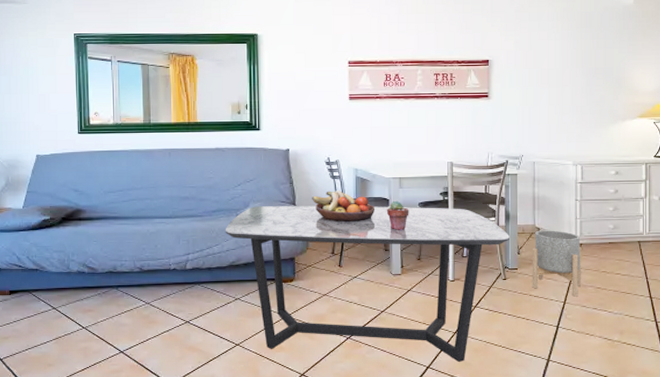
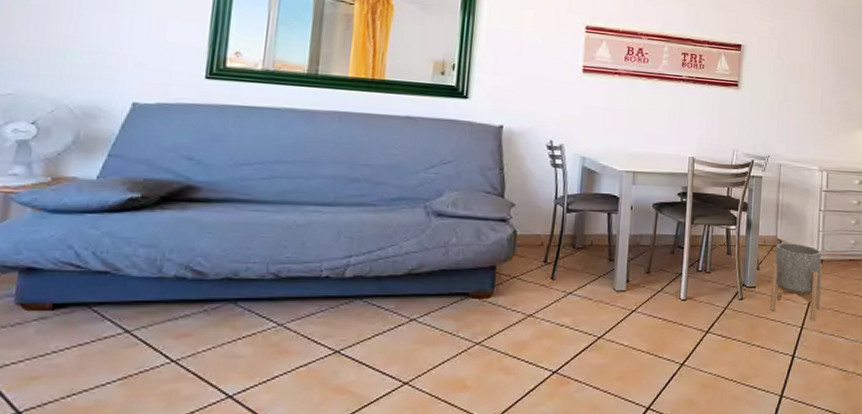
coffee table: present [225,206,509,363] -> none [405,196,750,402]
fruit bowl: present [312,190,376,223] -> none [525,182,602,224]
potted succulent: present [386,200,409,230] -> none [614,199,642,236]

